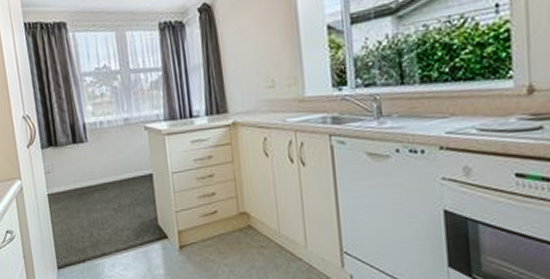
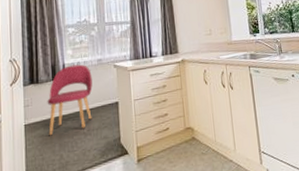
dining chair: none [69,124,123,210] -> present [47,64,93,136]

